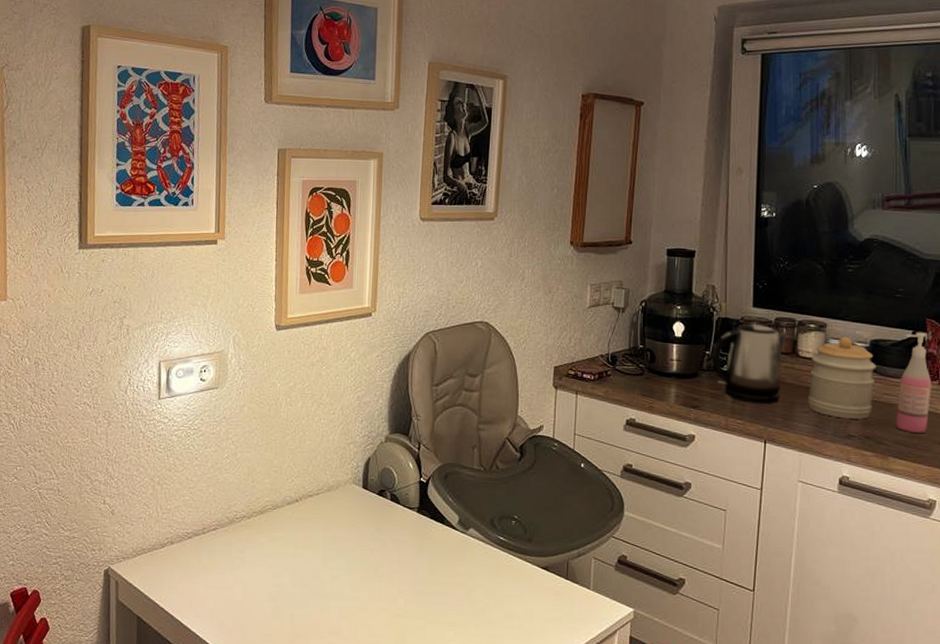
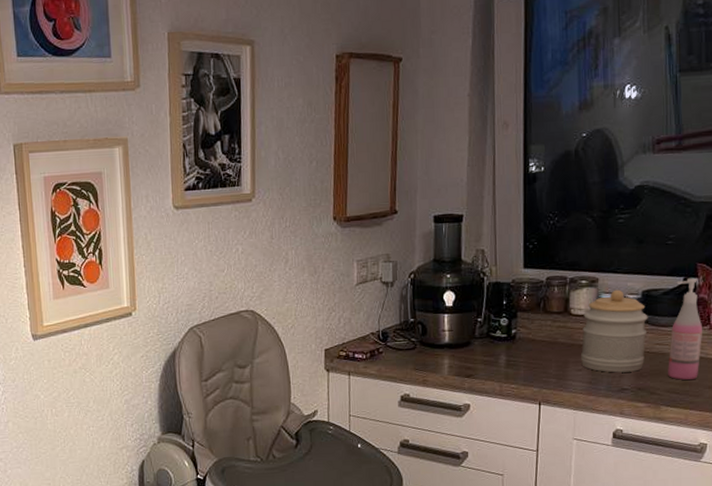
kettle: present [712,323,785,403] -> none [483,285,557,366]

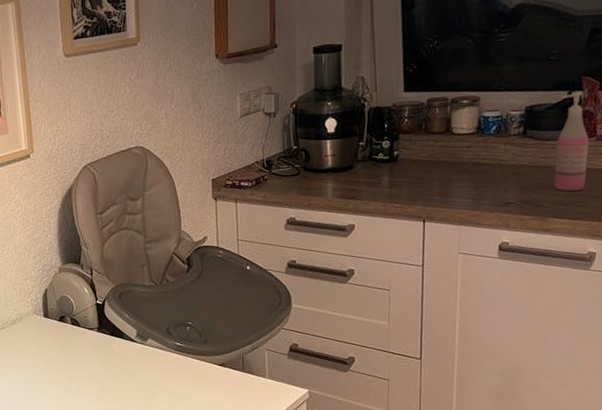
jar: present [580,289,648,373] -> none [463,107,532,188]

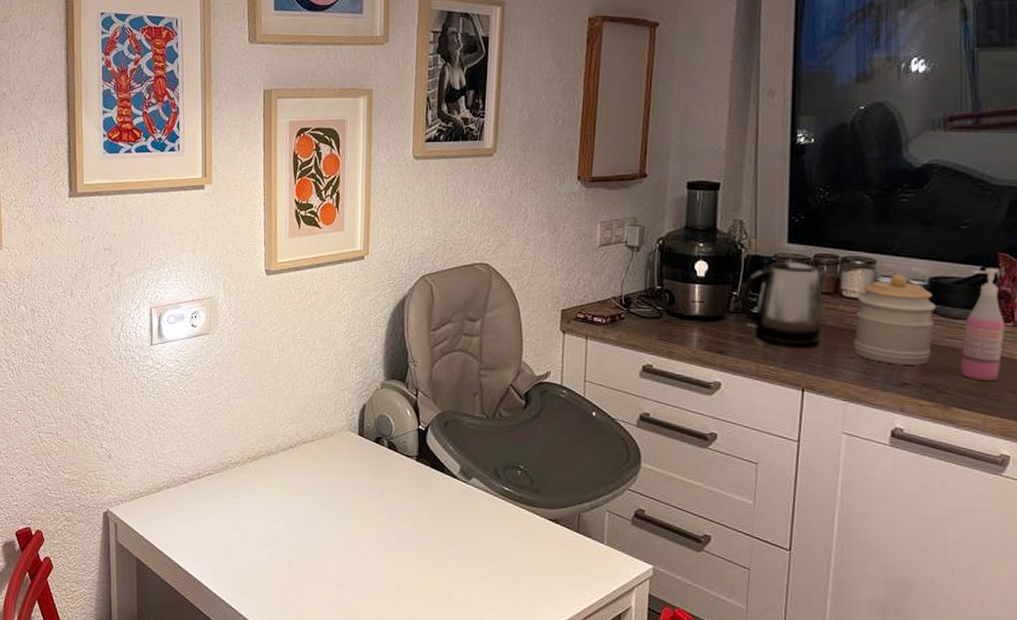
kettle: none [365,108,439,185] -> present [740,261,827,348]
jar: none [463,107,532,188] -> present [852,274,936,366]

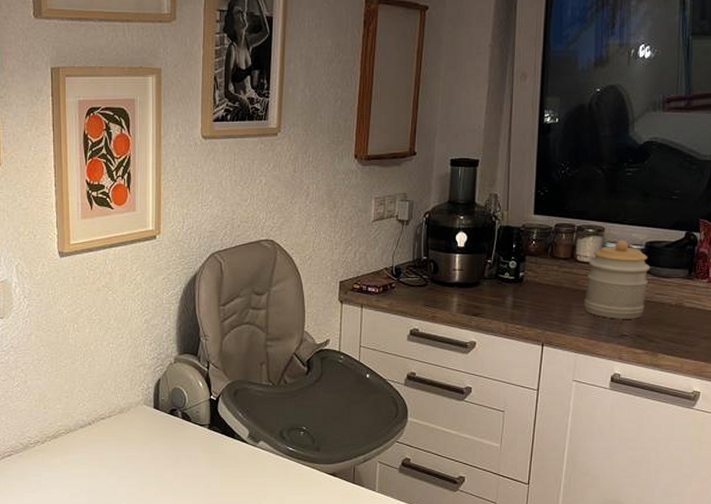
kettle: present [740,261,827,348] -> none [493,230,565,308]
soap dispenser: present [960,268,1006,382] -> none [666,232,702,331]

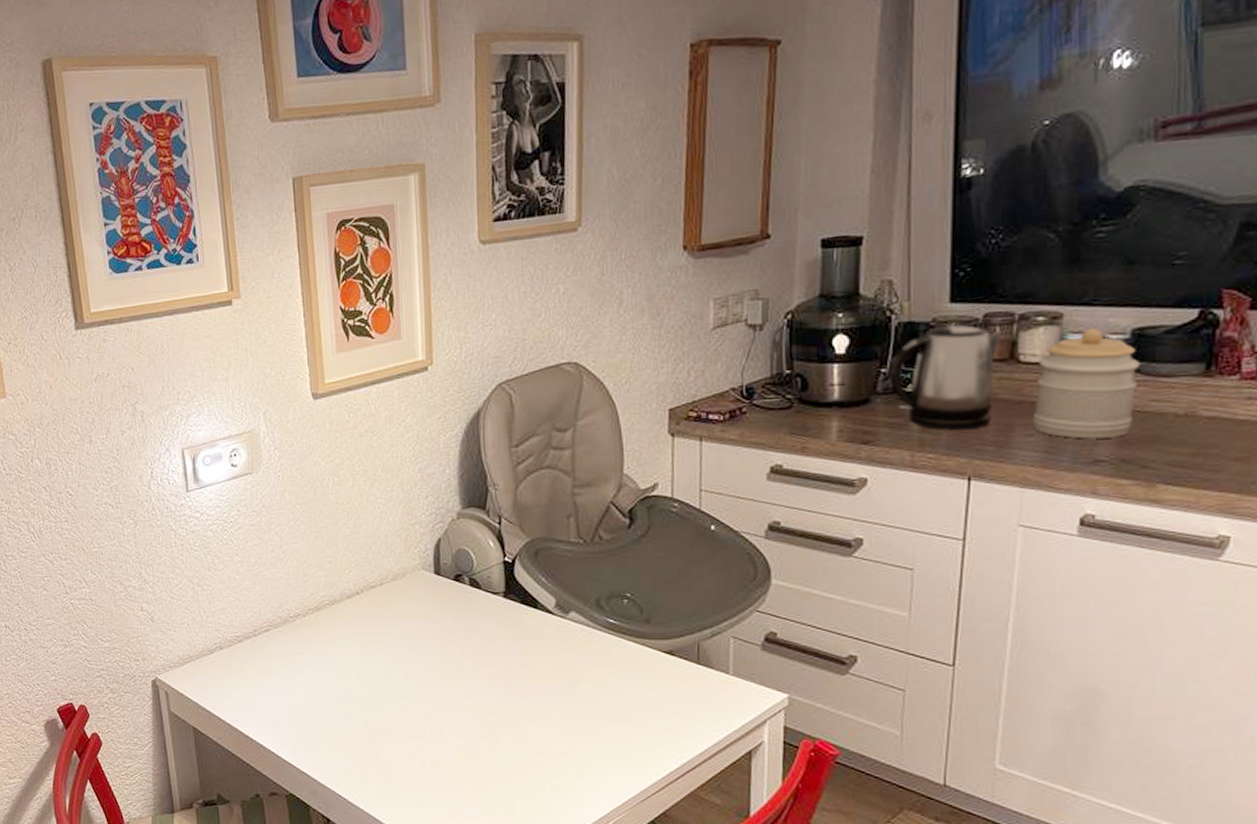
kettle: none [493,230,565,308] -> present [889,324,999,429]

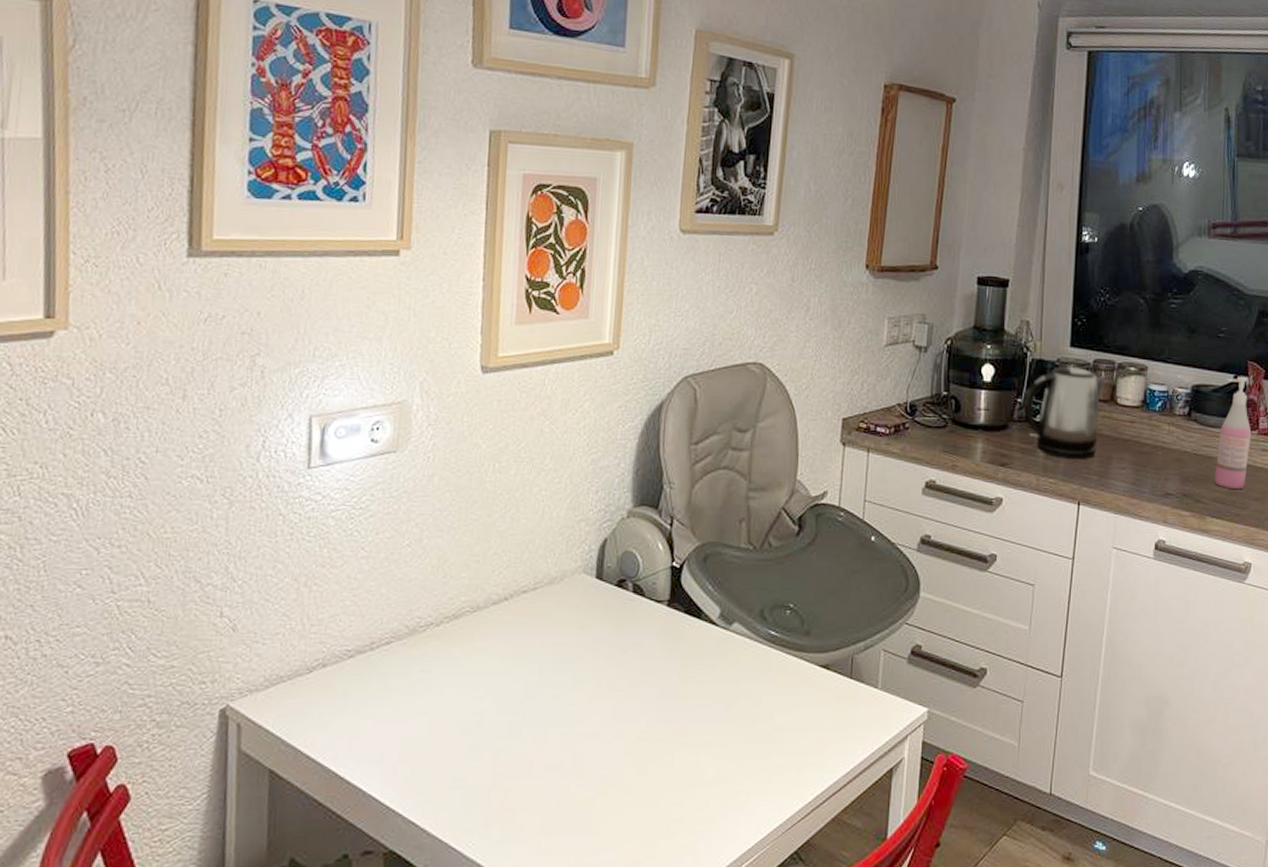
jar: present [1032,328,1140,439] -> none [1124,381,1197,475]
soap dispenser: none [1170,309,1229,450] -> present [1215,376,1252,490]

